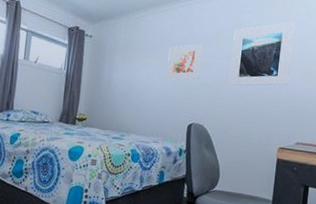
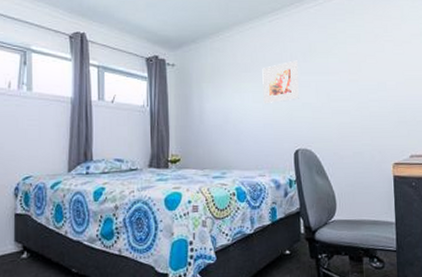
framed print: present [228,21,295,86] -> none [329,26,393,102]

